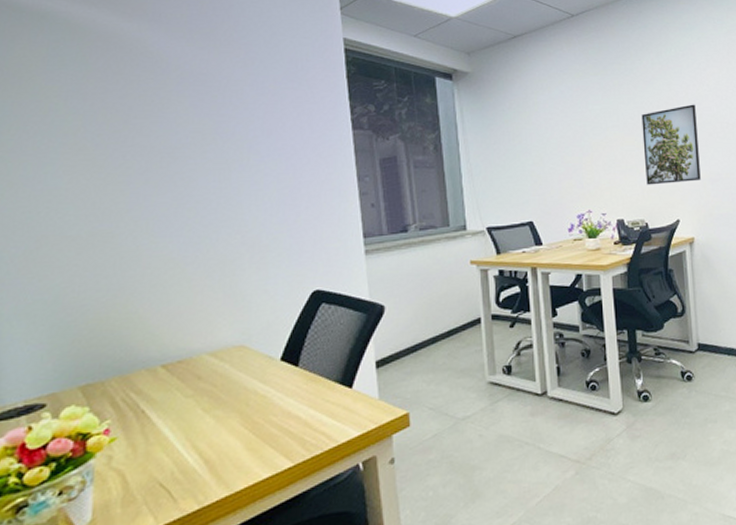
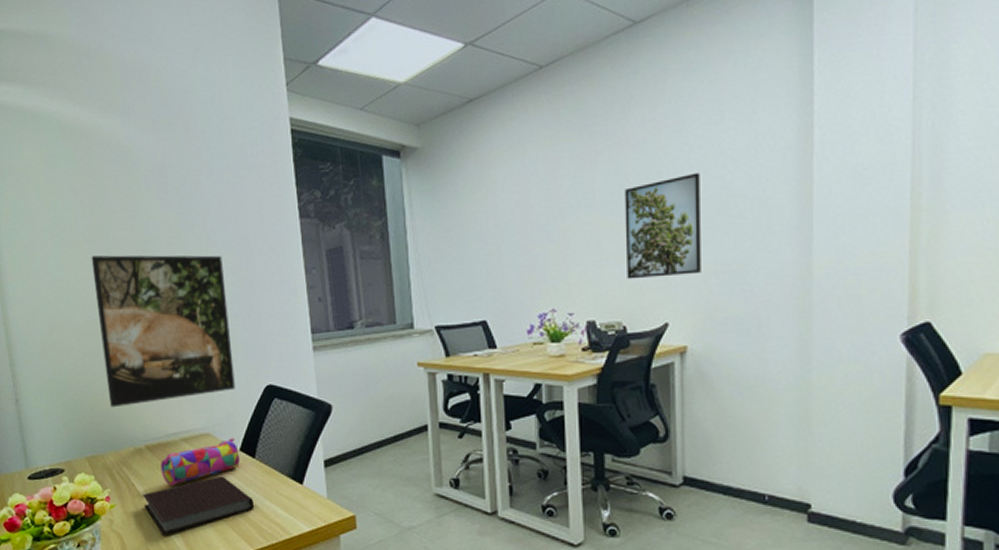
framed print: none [101,162,278,327] -> present [91,255,235,408]
notebook: none [155,389,297,464] -> present [143,475,255,535]
pencil case: none [181,348,281,407] -> present [161,438,240,486]

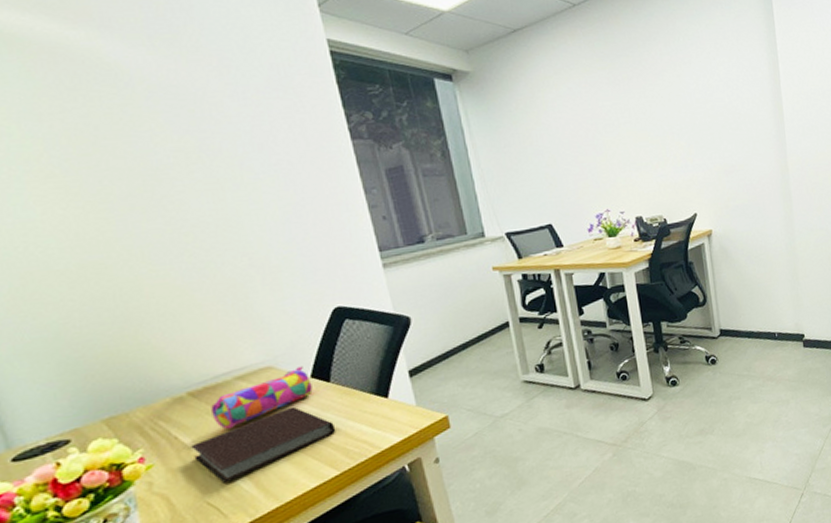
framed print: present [91,255,235,408] -> none [76,181,297,359]
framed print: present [624,172,701,279] -> none [653,95,716,181]

